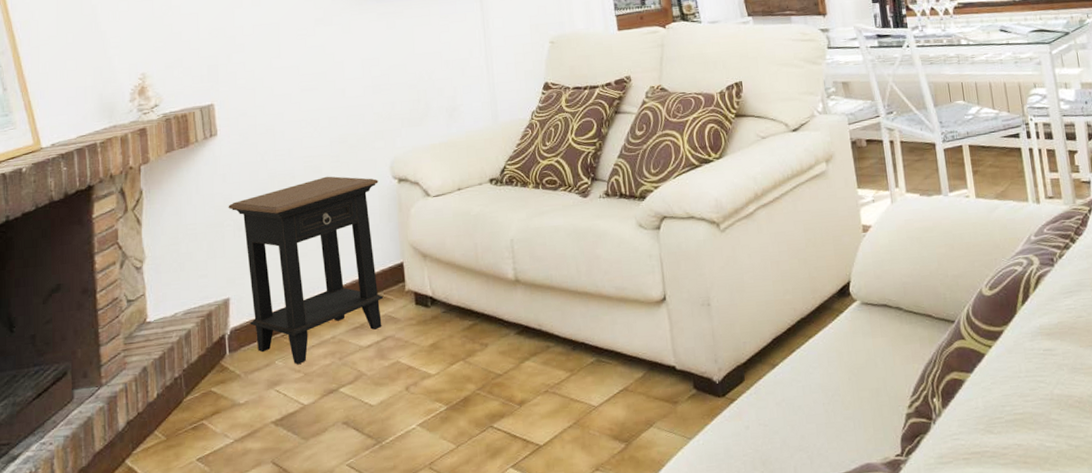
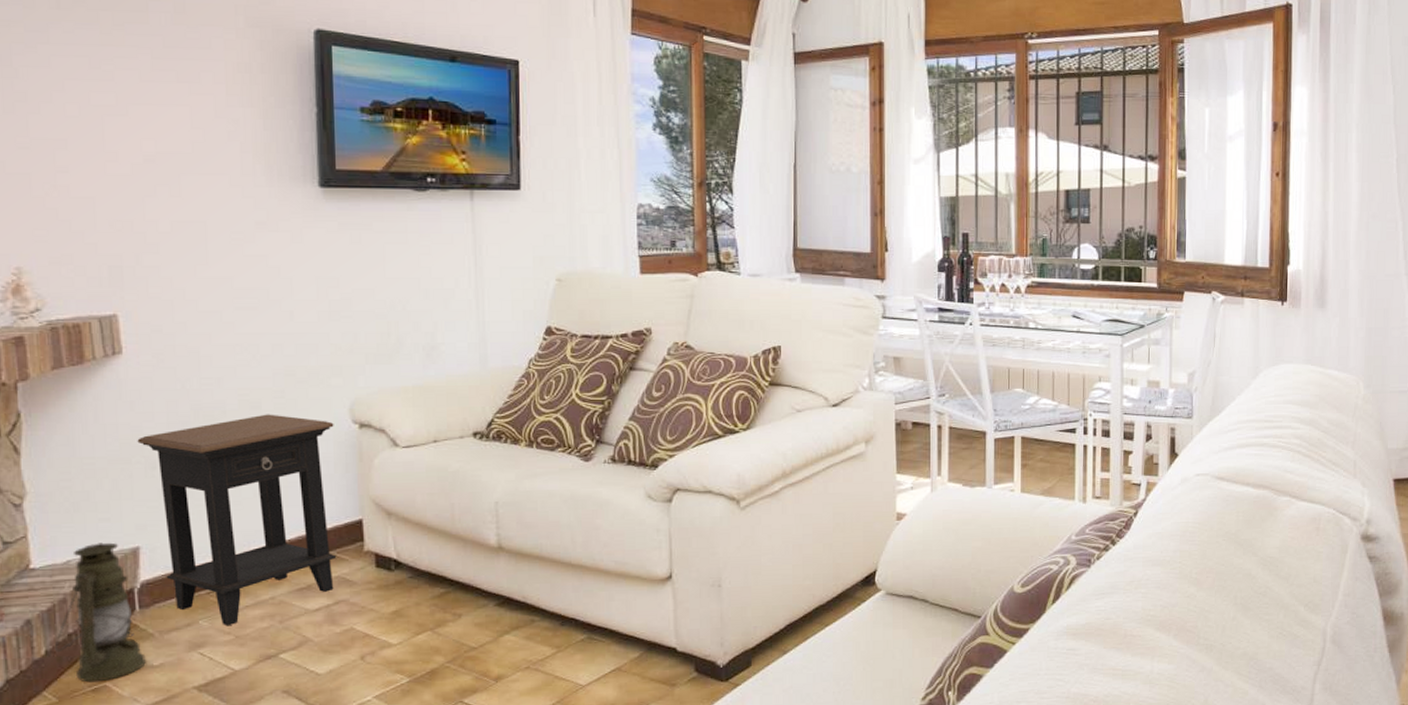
lantern: none [164,295,234,421] -> present [54,542,146,683]

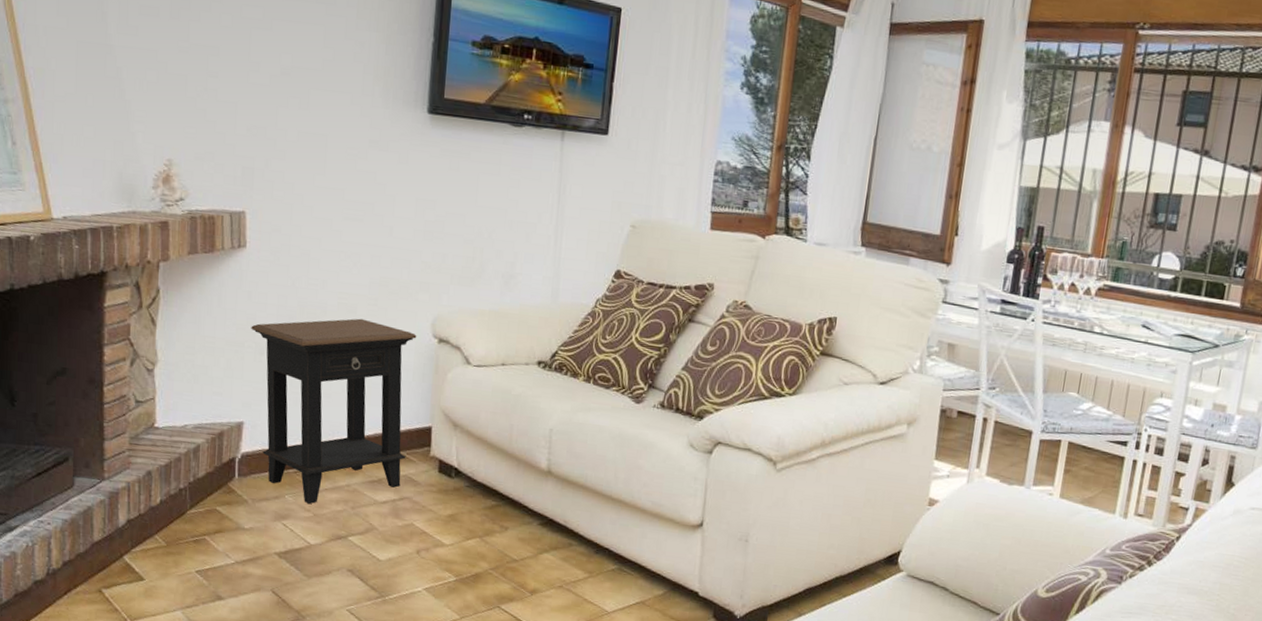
lantern: present [54,542,146,683] -> none [167,413,239,535]

